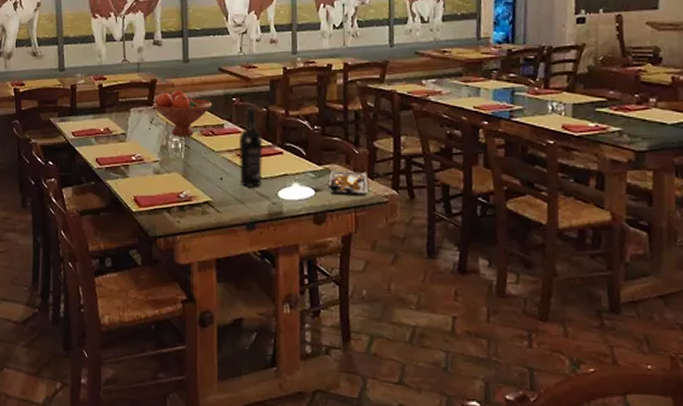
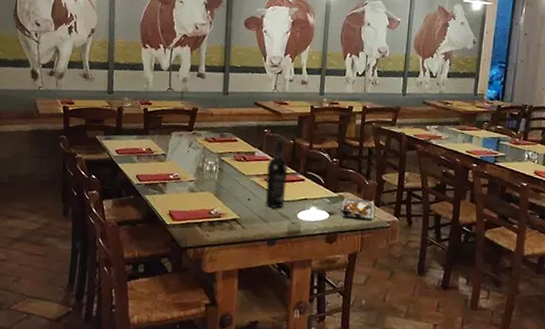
fruit bowl: present [153,90,212,136] -> none [193,119,246,161]

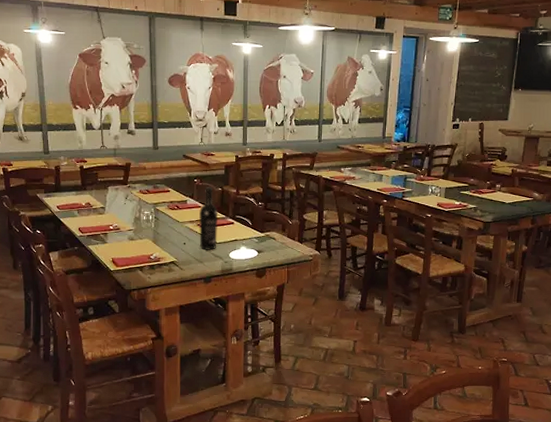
plate: present [335,198,375,222] -> none [263,236,299,256]

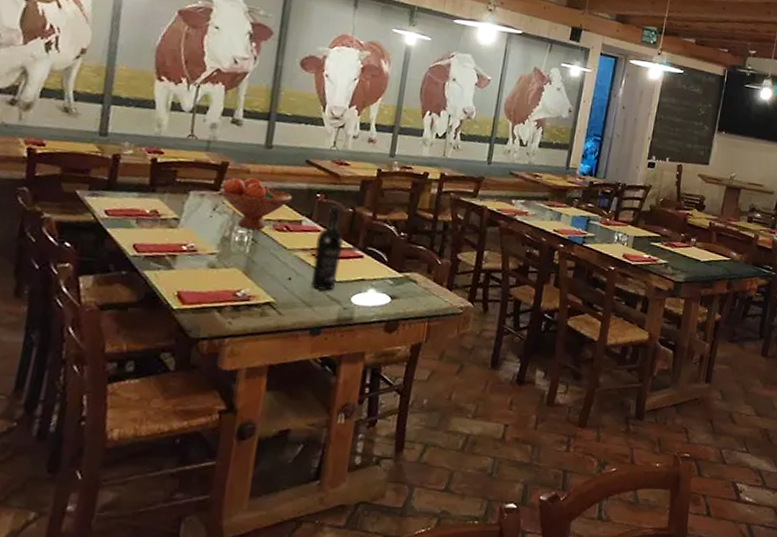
fruit bowl: none [128,172,177,210] -> present [220,177,292,230]

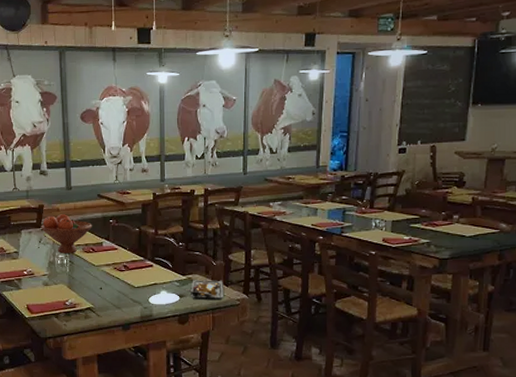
wine bottle: present [311,204,344,291] -> none [115,227,136,296]
plate: none [399,279,447,307] -> present [185,279,224,301]

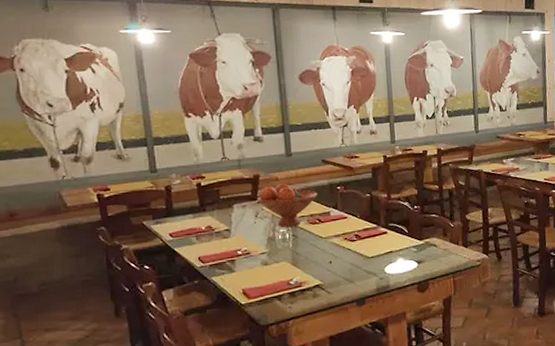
plate: present [185,279,224,301] -> none [423,242,464,265]

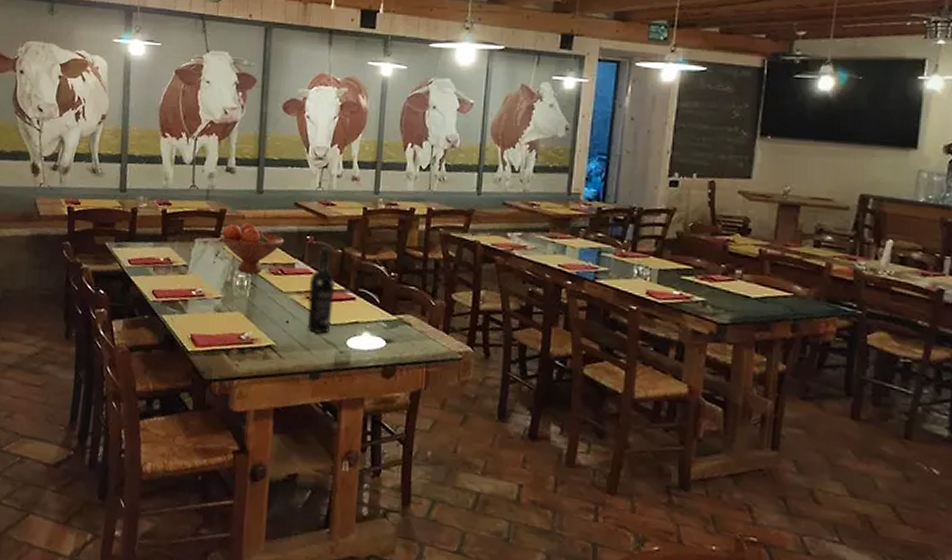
wine bottle: none [345,193,369,268] -> present [307,246,335,335]

